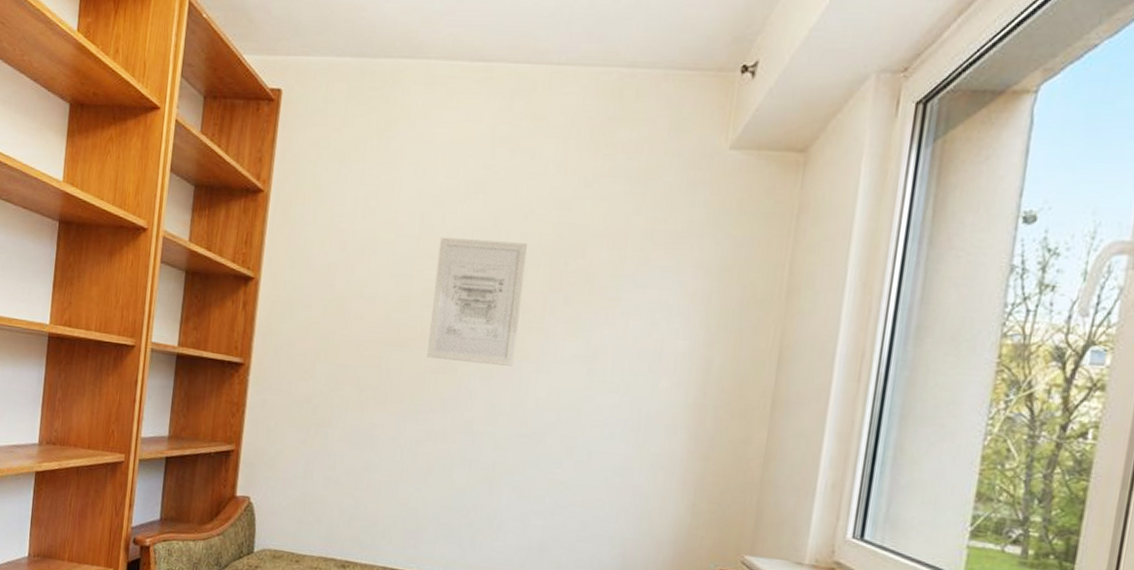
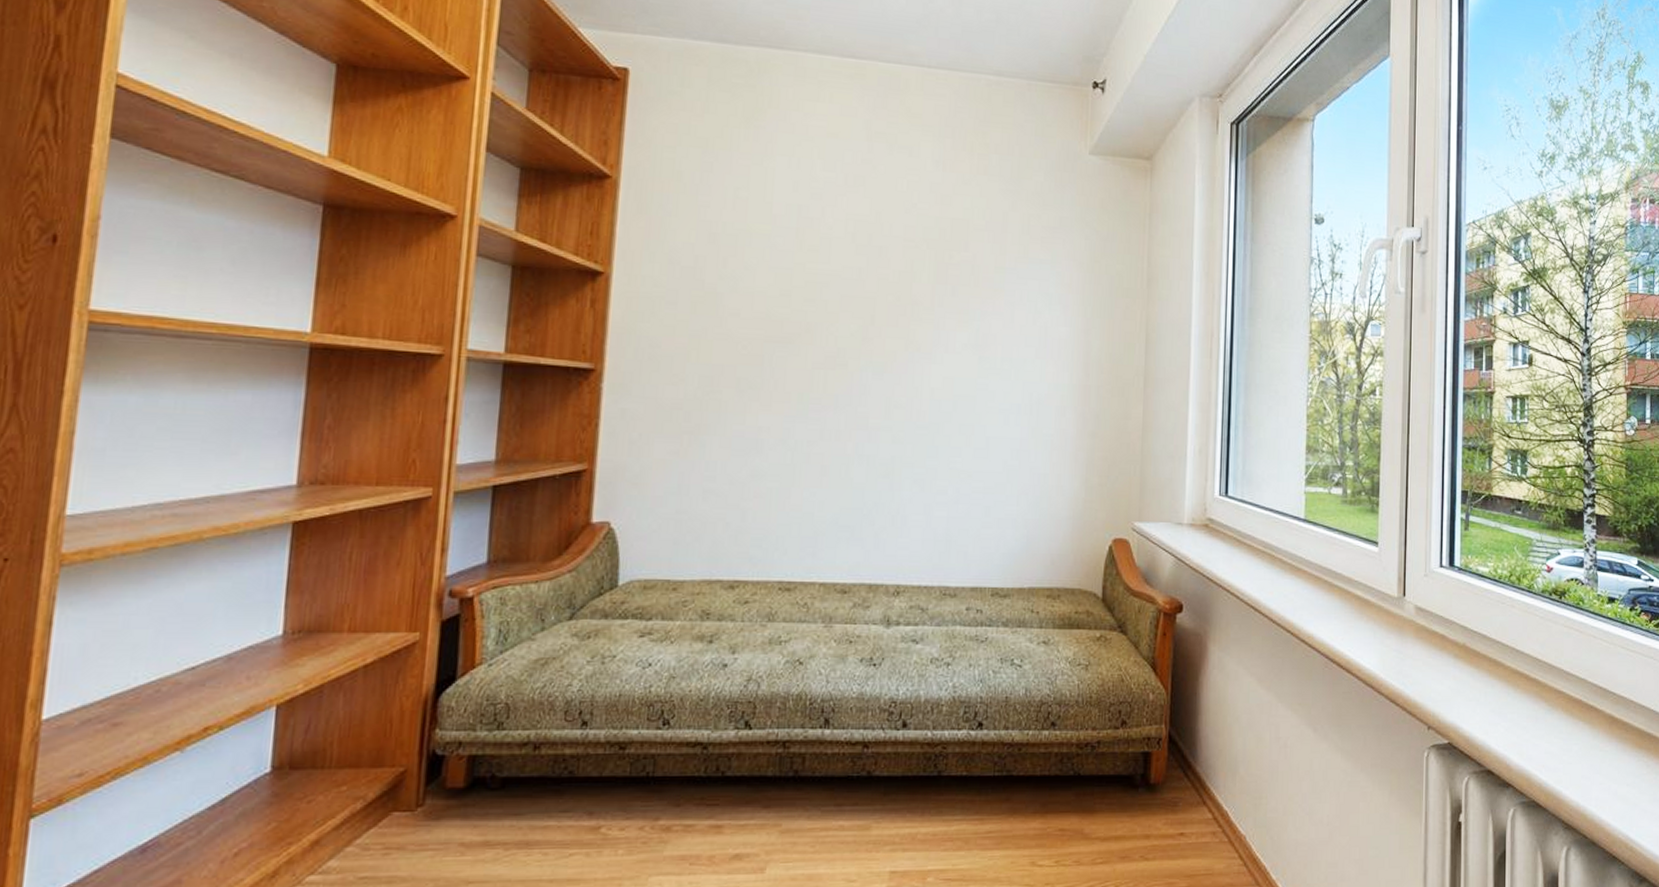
wall art: present [427,237,528,366] -> none [814,229,912,358]

